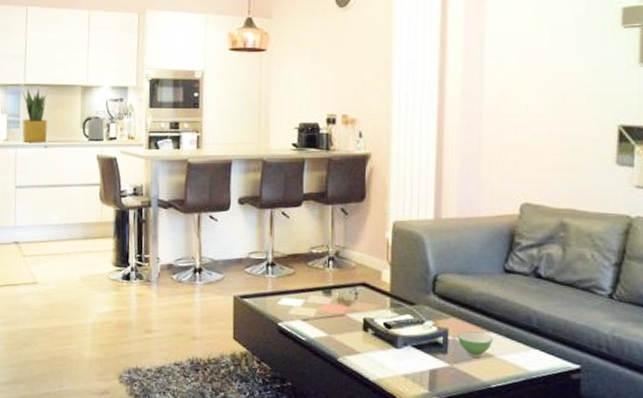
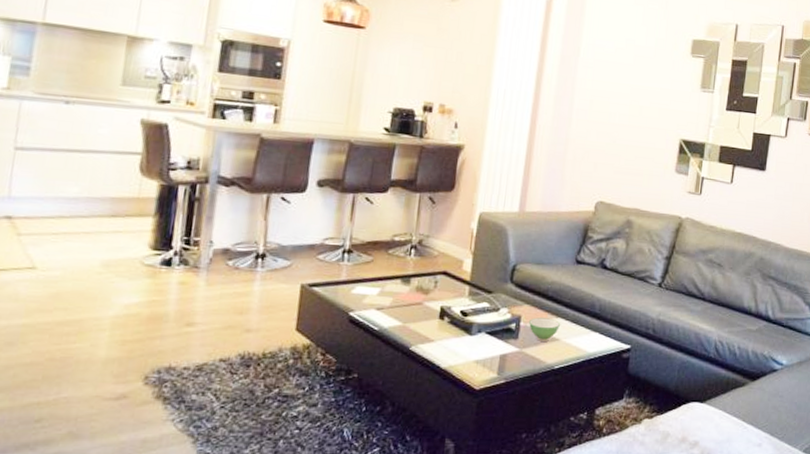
planter: present [21,88,49,144] -> none [32,29,80,98]
kettle: present [82,116,105,142] -> none [123,73,156,105]

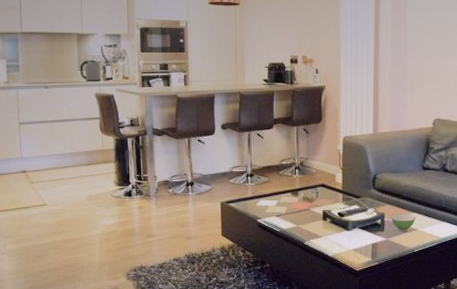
kettle: none [123,73,156,105] -> present [80,60,102,82]

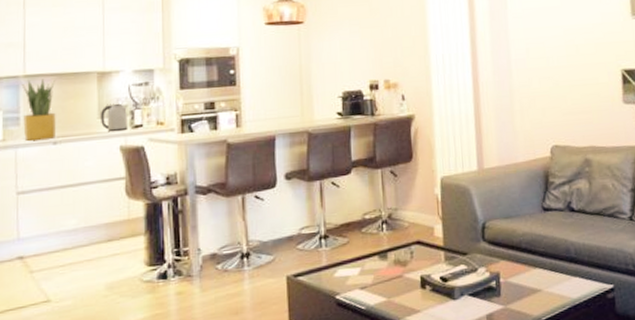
planter: none [18,36,46,85] -> present [20,79,56,142]
bowl: present [391,213,416,231] -> none [508,270,540,295]

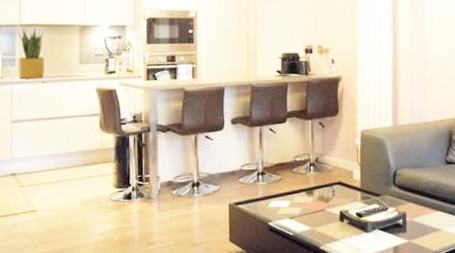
kettle: present [101,103,128,133] -> none [81,52,104,76]

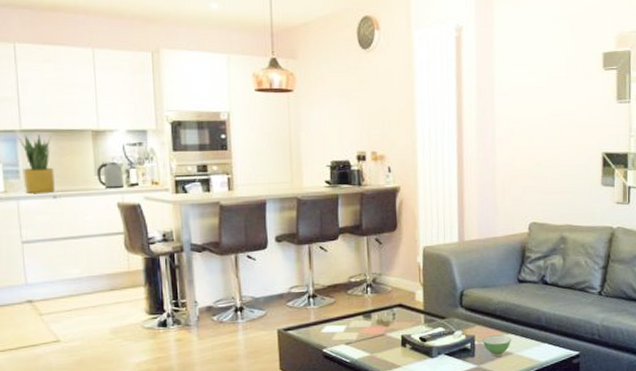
kettle: none [81,52,104,76] -> present [97,161,125,189]
bowl: none [414,212,440,232] -> present [483,335,512,356]

